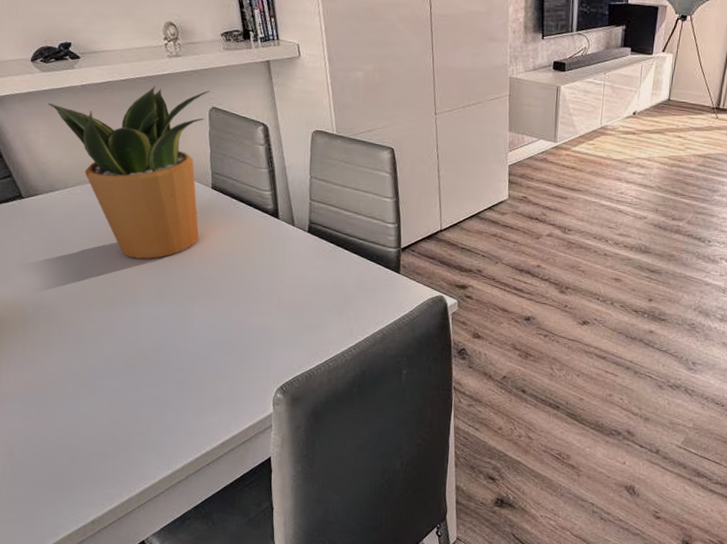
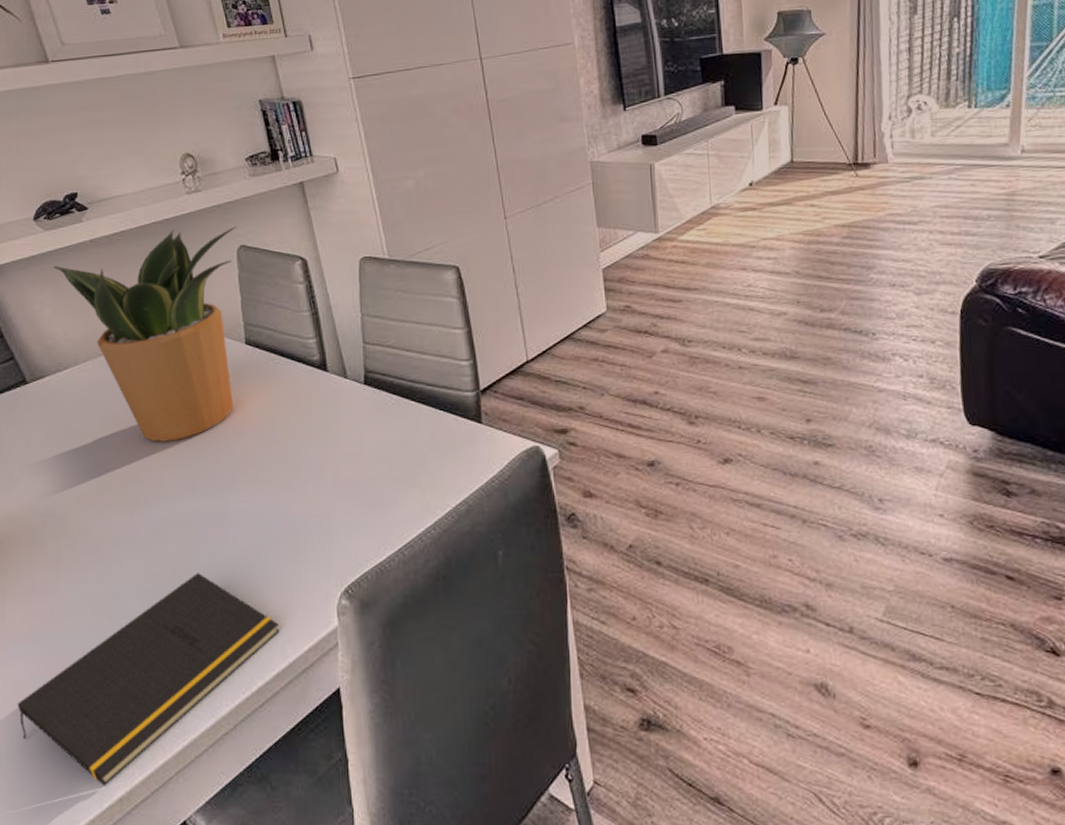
notepad: none [10,362,226,511] -> present [17,572,280,786]

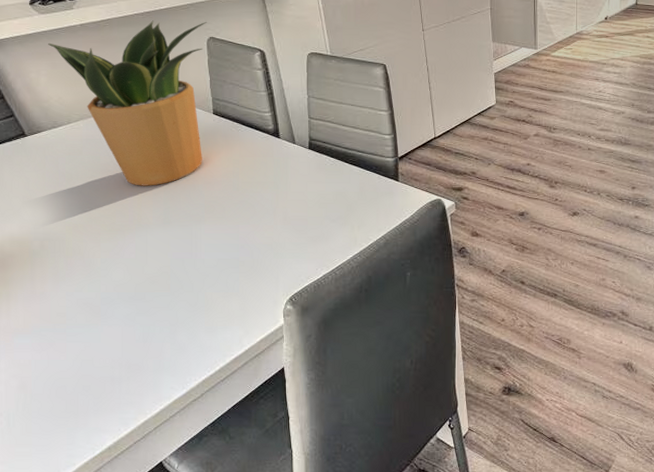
notepad: present [17,572,280,786] -> none [22,284,238,439]

